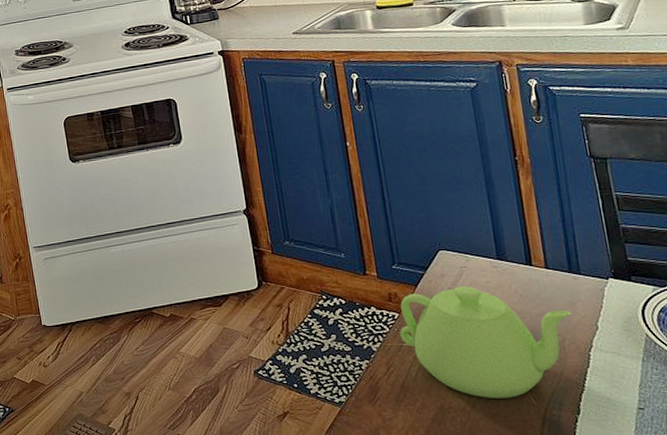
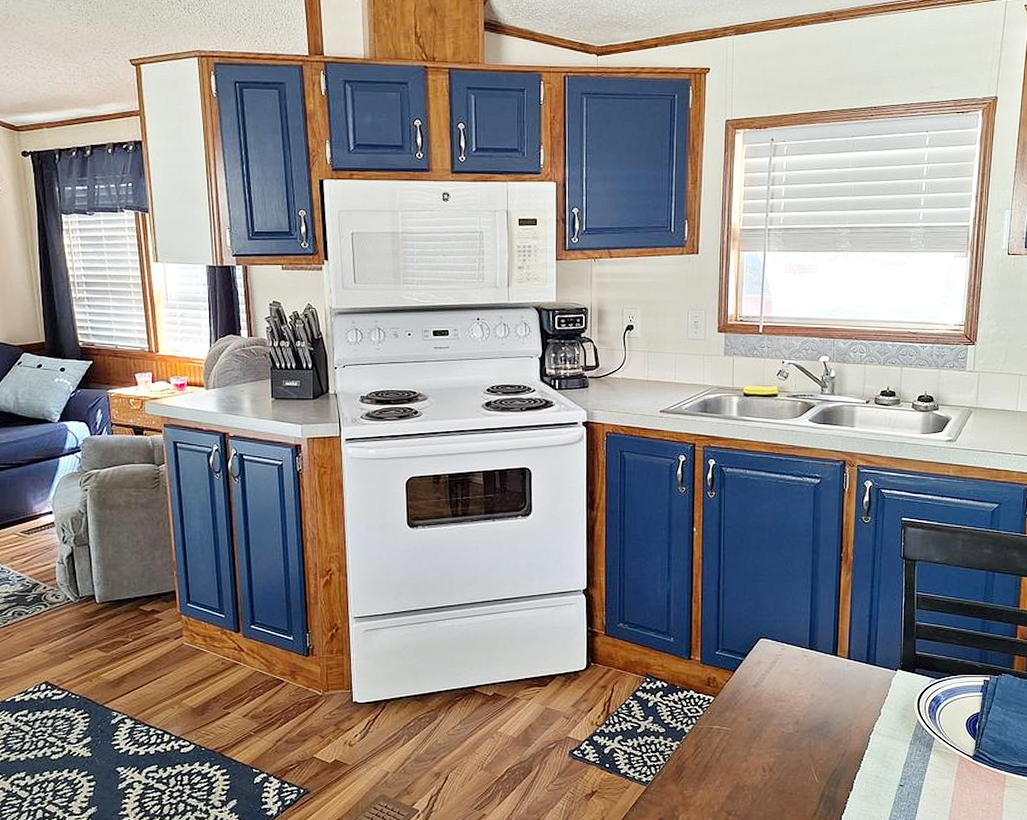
teapot: present [399,286,572,398] -> none [712,673,862,777]

